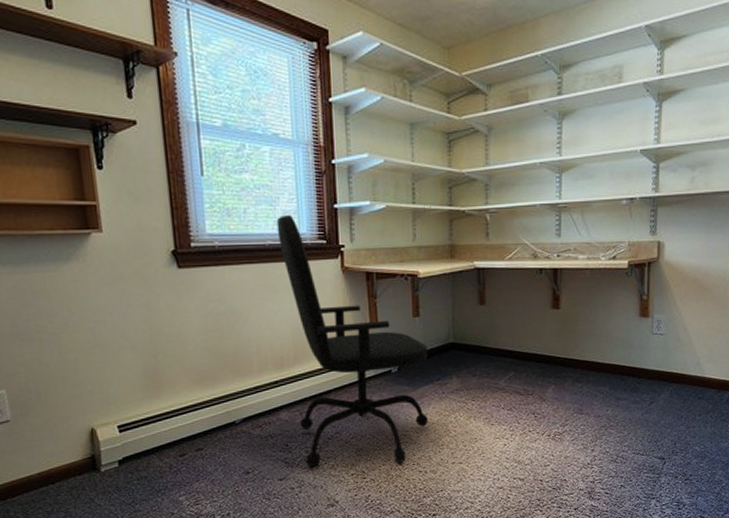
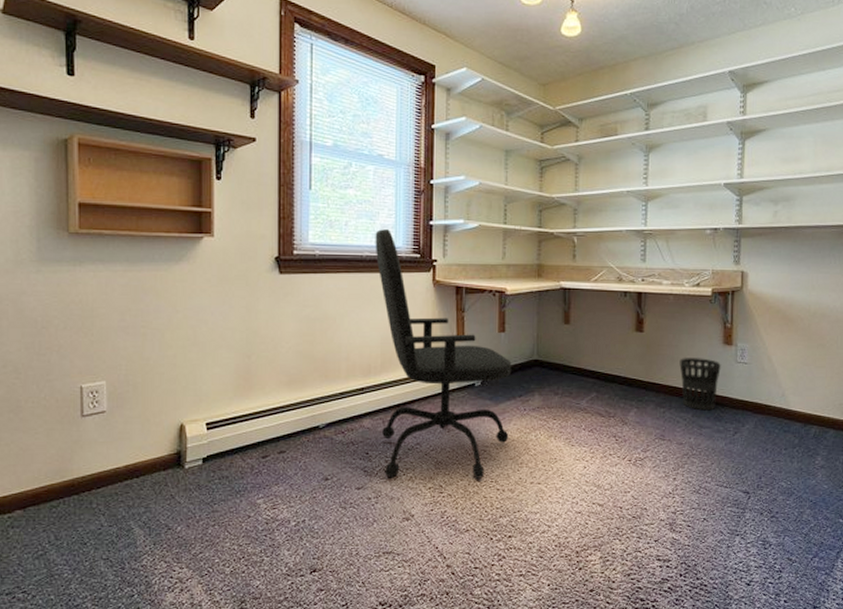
wastebasket: none [596,331,637,383] -> present [679,358,721,411]

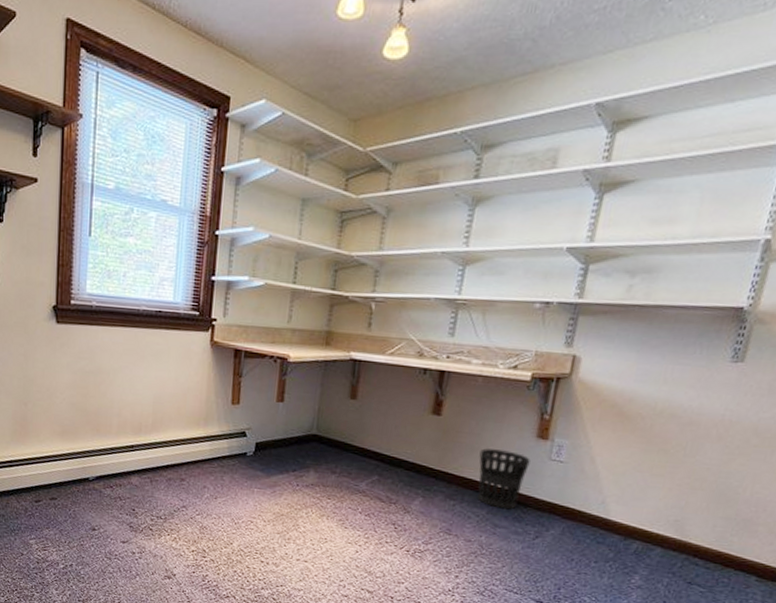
office chair: present [375,228,512,479] -> none [148,281,288,549]

